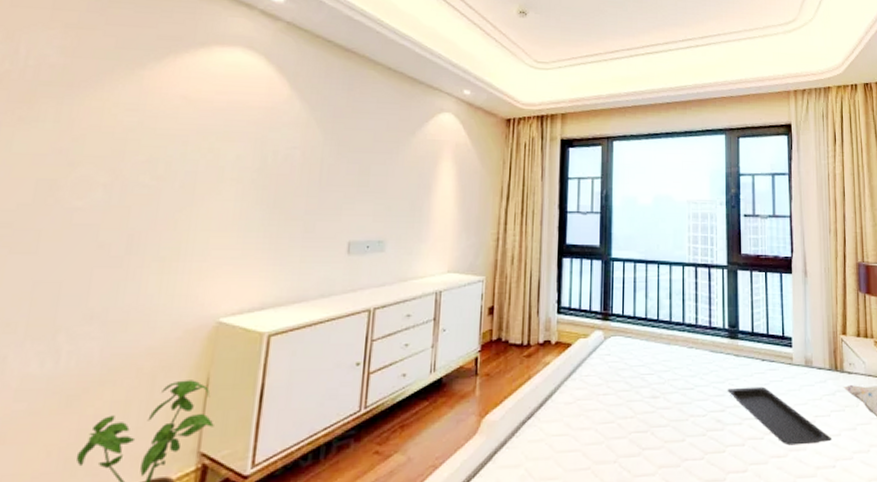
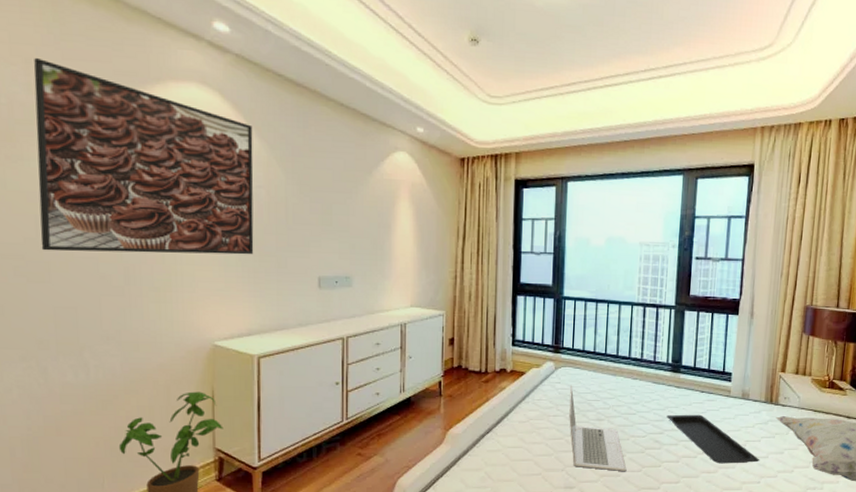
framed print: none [35,23,295,219] -> present [33,58,254,255]
laptop: none [621,357,688,461] -> present [569,385,627,472]

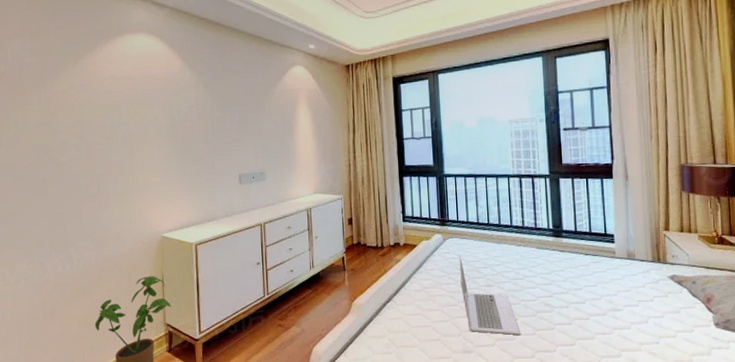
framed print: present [33,58,254,255] -> none [35,30,190,171]
serving tray: present [666,414,760,464] -> none [554,276,656,325]

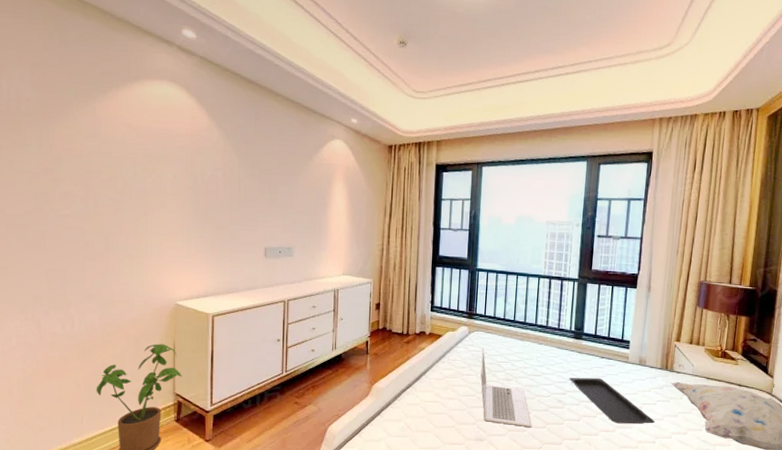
serving tray: none [554,276,656,325] -> present [569,377,656,424]

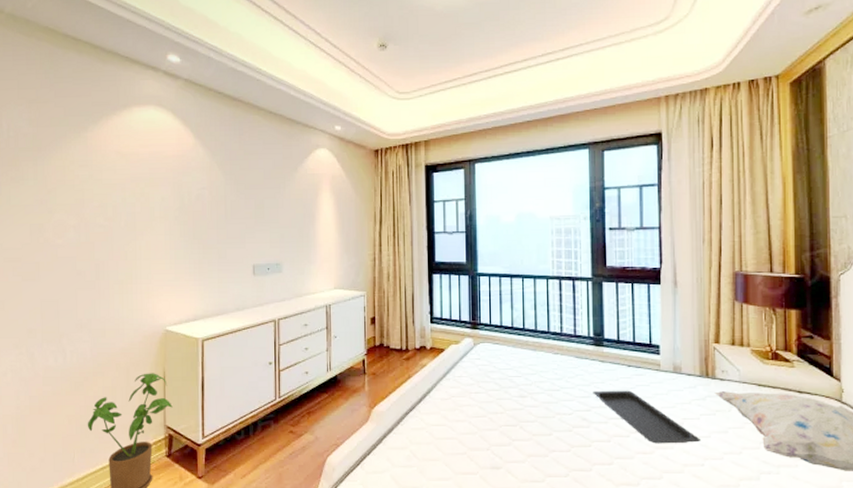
laptop: present [480,348,532,428] -> none [490,361,555,452]

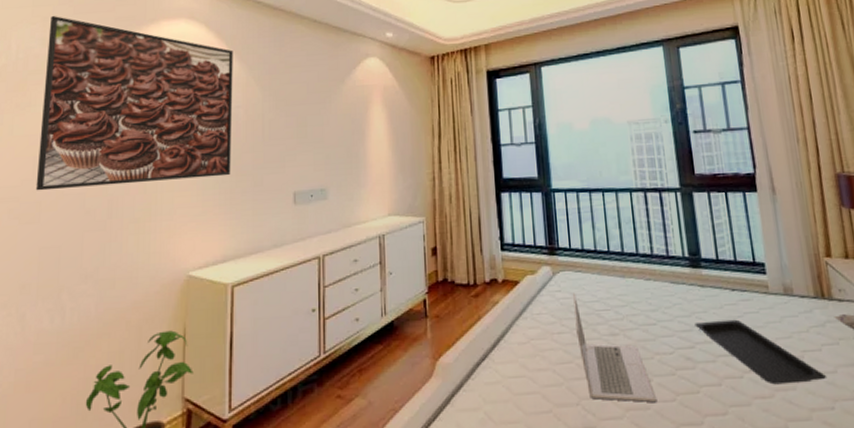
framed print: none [33,99,199,253] -> present [35,16,233,191]
laptop: none [490,361,555,452] -> present [573,293,657,403]

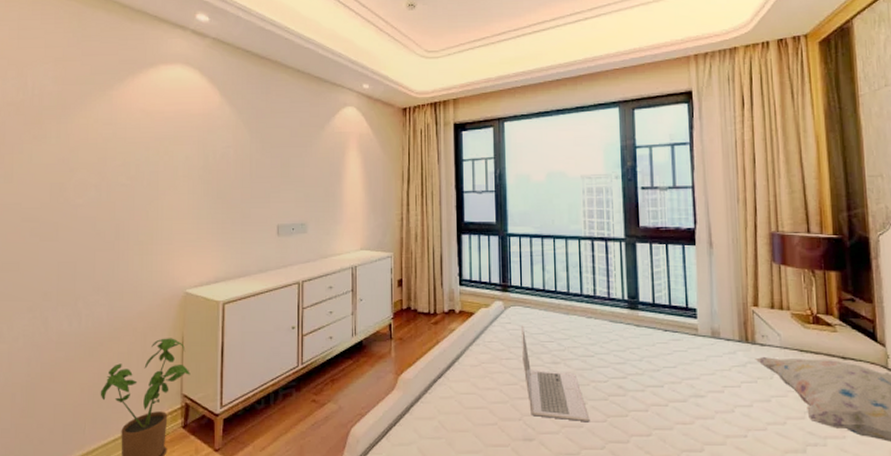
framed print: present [35,16,233,191] -> none [53,57,224,213]
serving tray: present [695,319,828,385] -> none [628,356,744,414]

